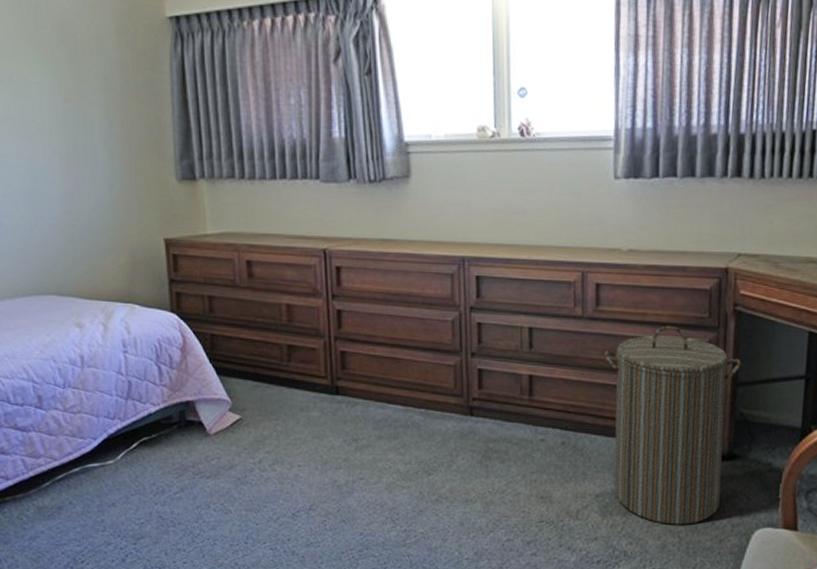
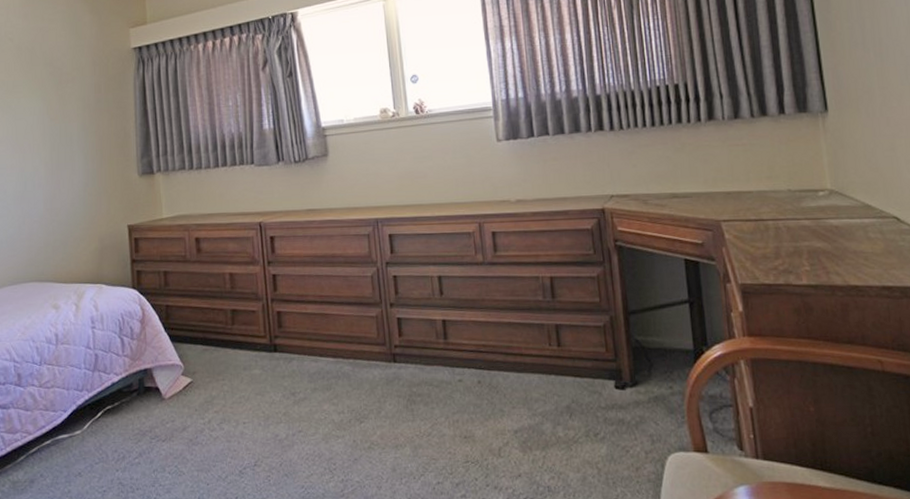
laundry hamper: present [604,325,741,525] -> none [506,263,631,456]

